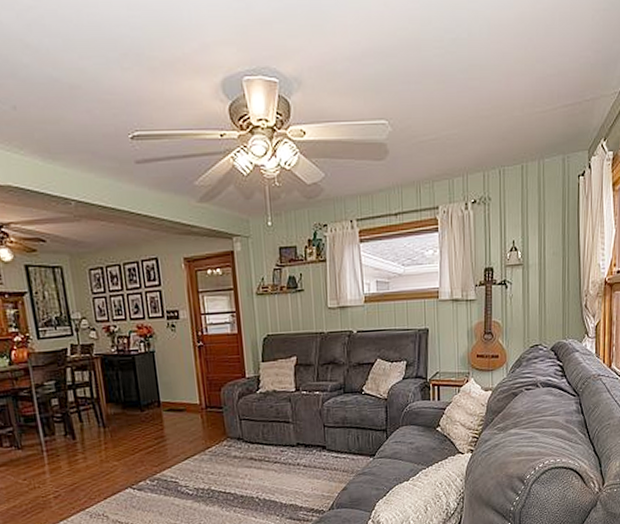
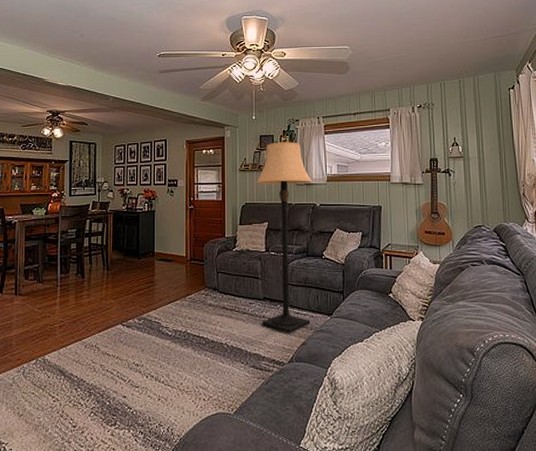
lamp: none [278,254,352,480] -> present [256,142,313,333]

